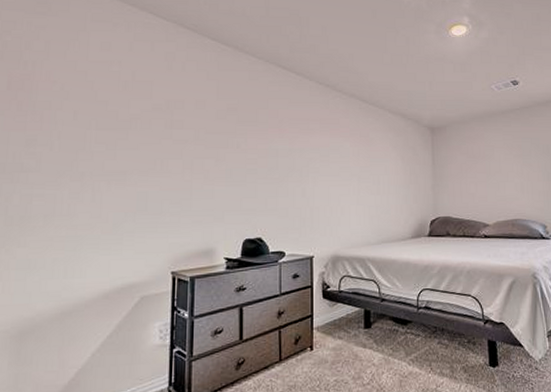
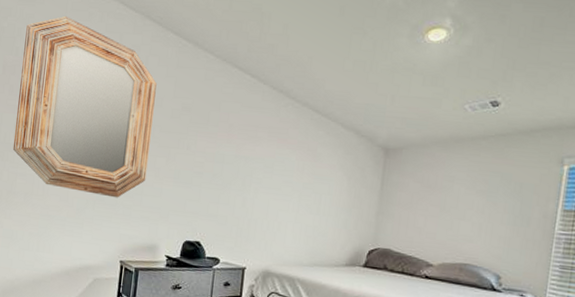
home mirror: none [25,27,197,206] -> present [12,15,157,198]

